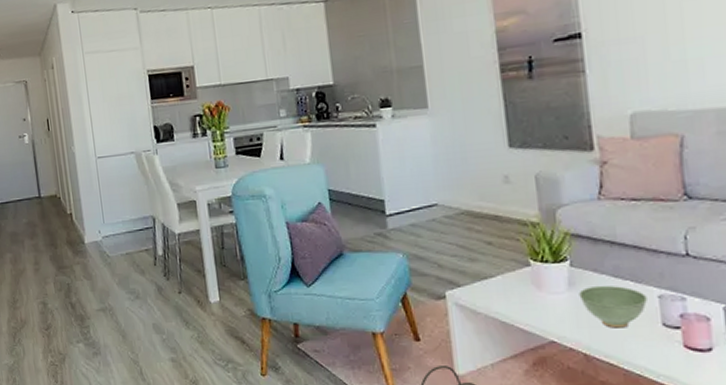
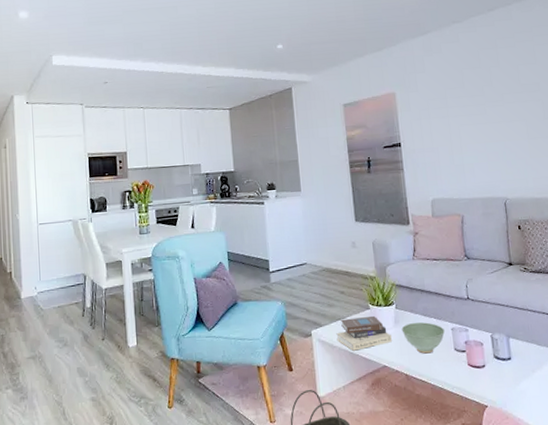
books: none [481,274,564,320] -> present [336,315,392,351]

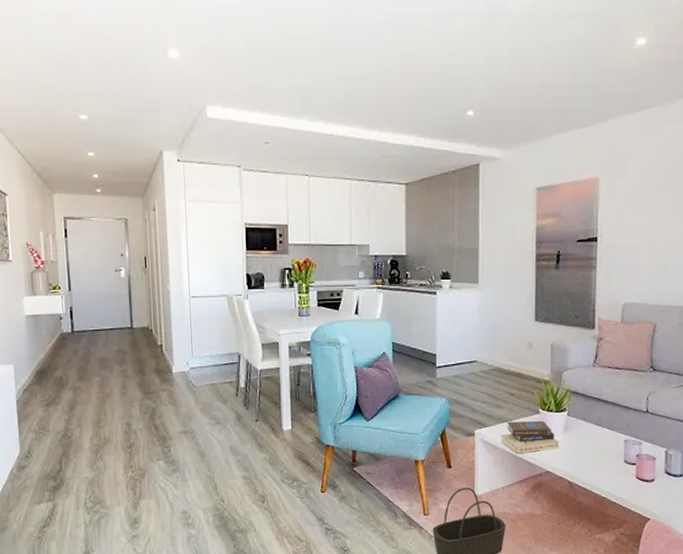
bowl: present [401,322,445,354] -> none [571,430,616,463]

